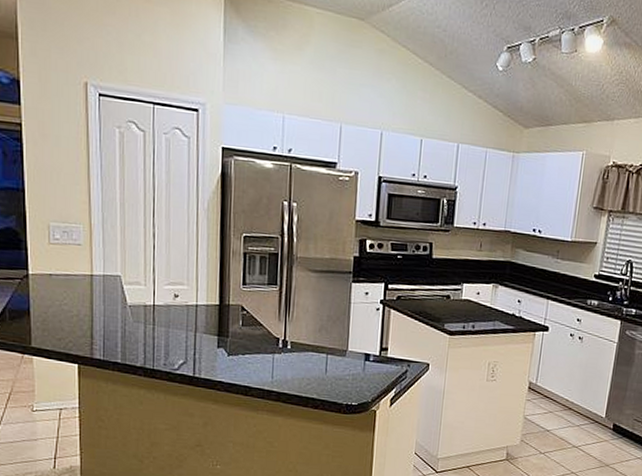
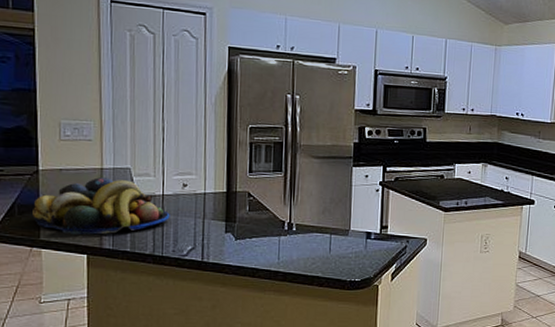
fruit bowl: none [23,283,161,344] -> present [33,176,170,235]

